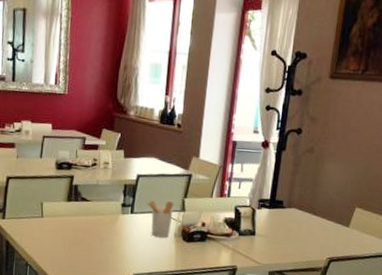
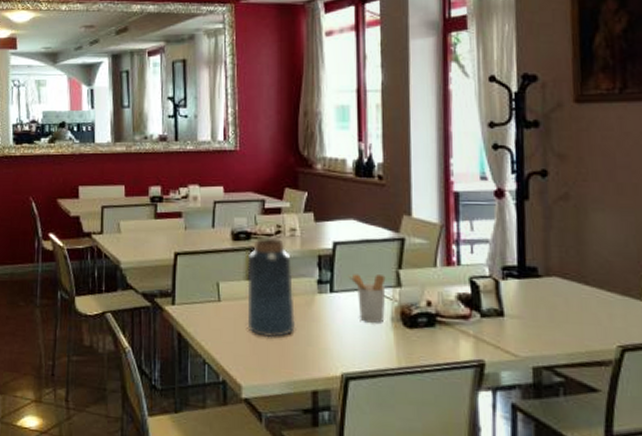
vase: none [64,169,103,247] -> present [247,238,296,338]

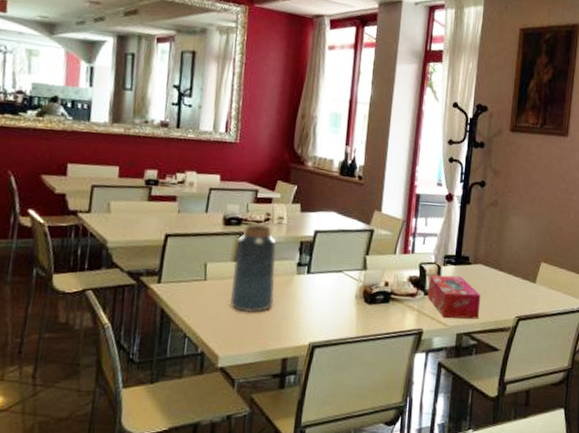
utensil holder: present [348,274,386,323] -> none [324,258,355,300]
tissue box: none [484,291,563,349] -> present [427,274,481,319]

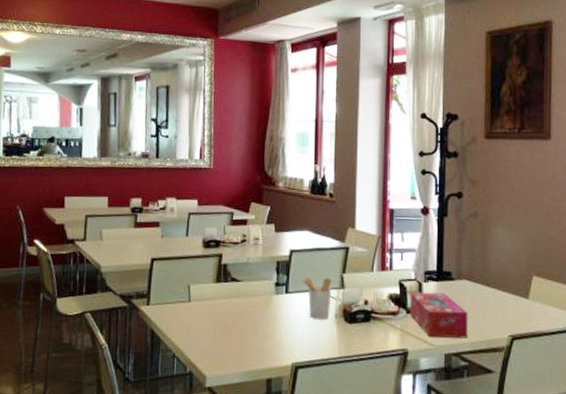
vase: present [230,224,277,313] -> none [214,246,256,334]
utensil holder: none [324,258,355,300] -> present [301,277,332,319]

